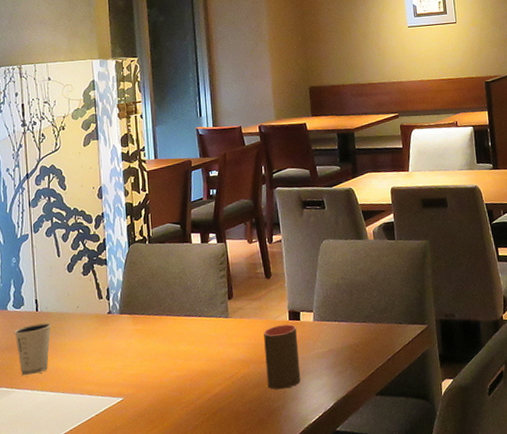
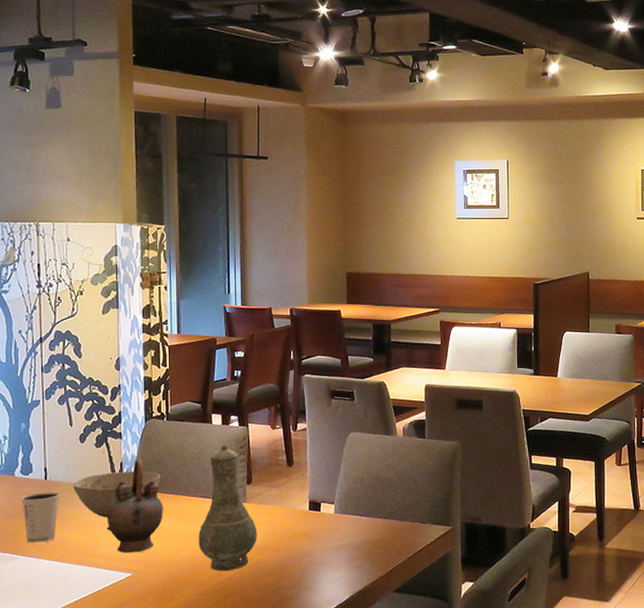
bowl: none [63,295,146,345] -> present [73,471,161,518]
teapot: none [96,283,150,378] -> present [106,459,163,554]
vase: none [184,262,242,389] -> present [198,445,257,572]
cup: present [264,324,301,390] -> none [282,514,317,579]

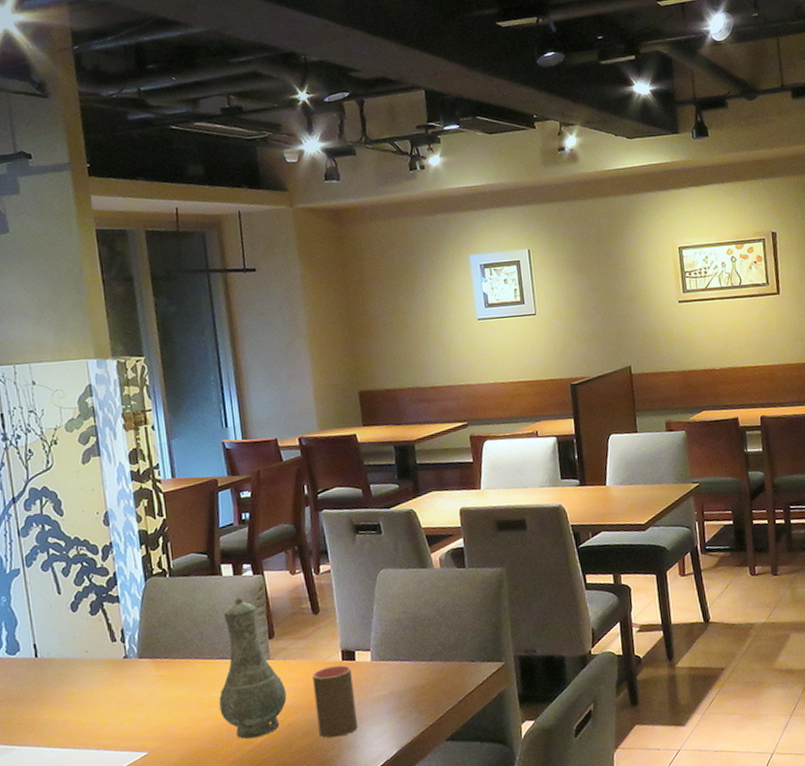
dixie cup: present [20,492,60,544] -> none [9,670,56,731]
bowl: present [73,471,161,518] -> none [69,636,170,694]
teapot: present [106,459,163,554] -> none [111,623,177,731]
cup: none [282,514,317,579] -> present [312,665,358,738]

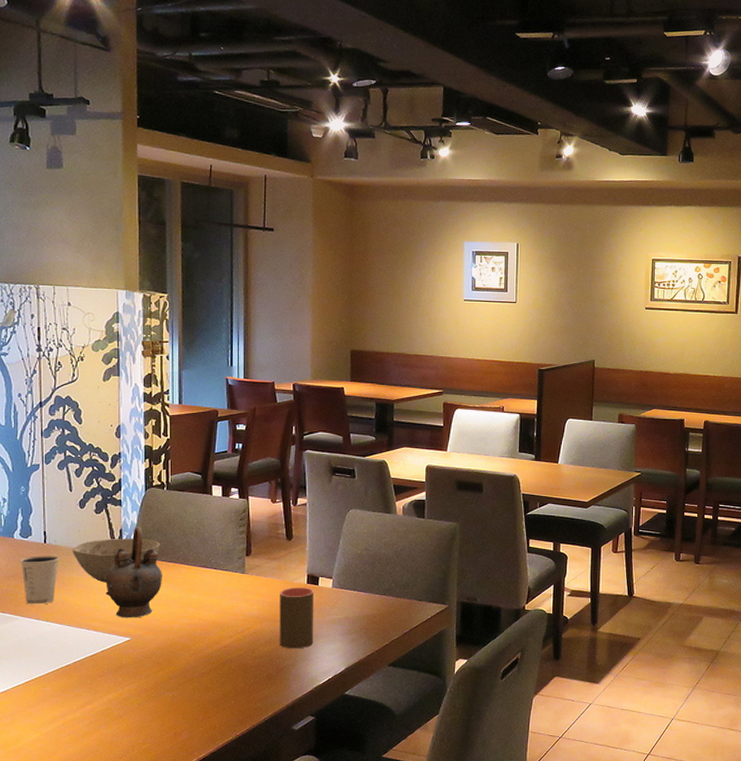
dixie cup: none [9,670,56,731] -> present [20,556,60,605]
bowl: none [69,636,170,694] -> present [73,539,160,583]
teapot: none [111,623,177,731] -> present [105,527,162,618]
vase: present [219,597,287,739] -> none [196,516,255,640]

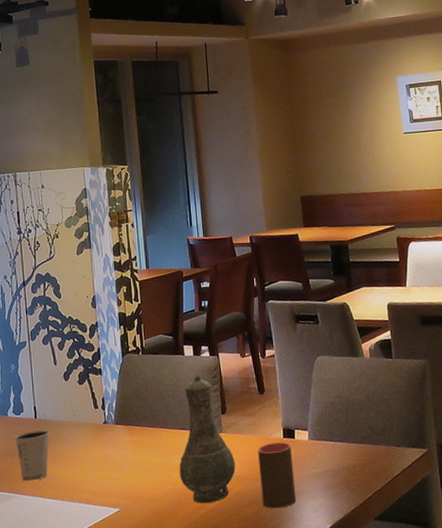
bowl: present [73,539,160,583] -> none [61,405,140,454]
teapot: present [105,527,162,618] -> none [92,394,145,489]
vase: none [196,516,255,640] -> present [179,375,236,504]

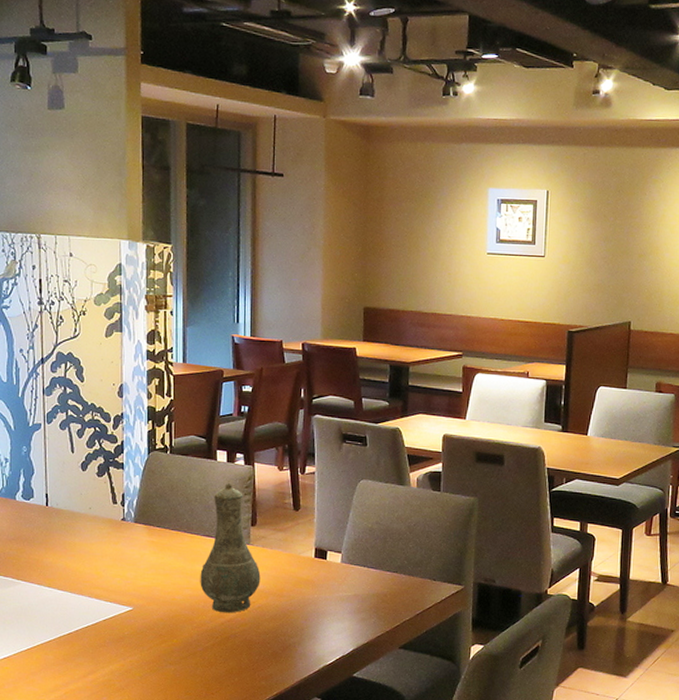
dixie cup: present [14,430,50,482] -> none [22,519,62,570]
cup: present [258,442,297,509] -> none [285,561,322,626]

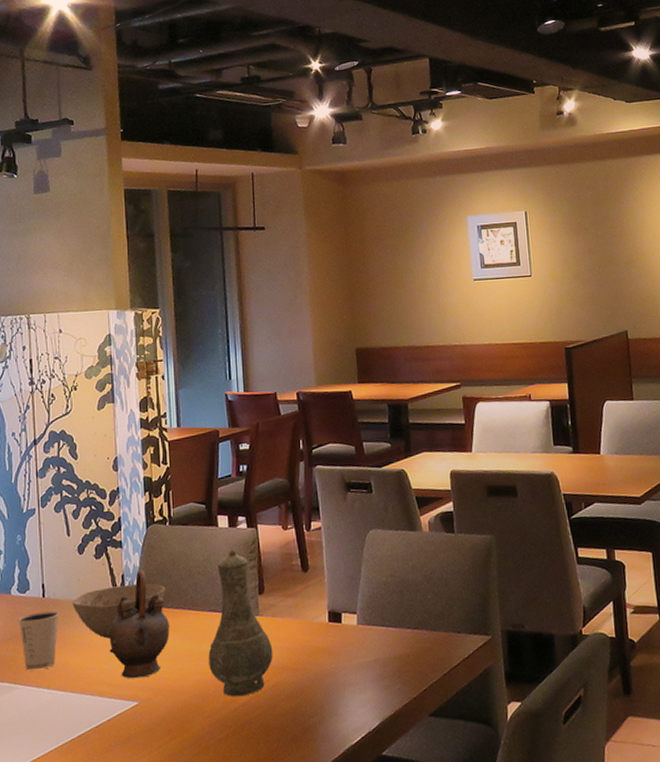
dixie cup: none [22,519,62,570] -> present [18,611,60,671]
bowl: none [74,503,163,549] -> present [73,583,165,639]
teapot: none [107,492,165,587] -> present [109,570,170,679]

